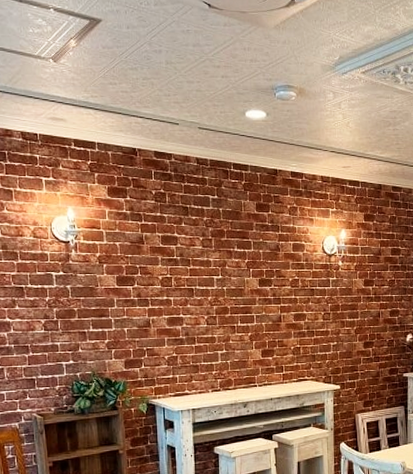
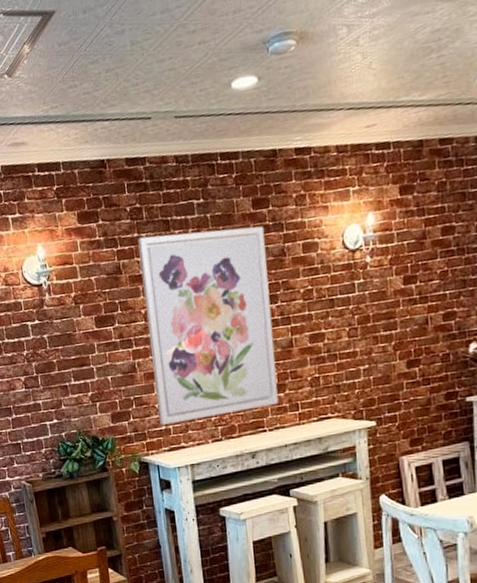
wall art: none [160,217,267,374] -> present [138,225,278,425]

